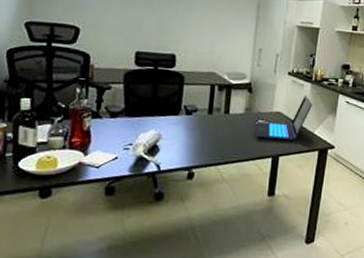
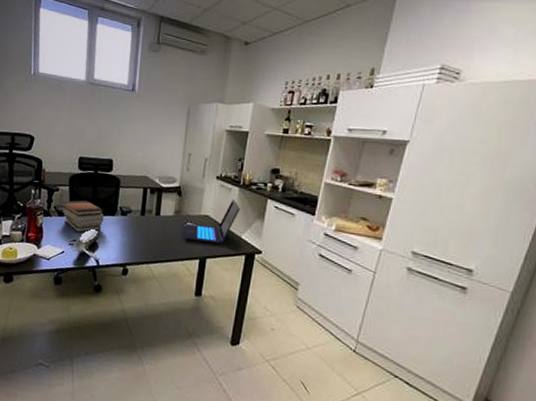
book stack: none [115,99,166,136] -> present [62,200,105,233]

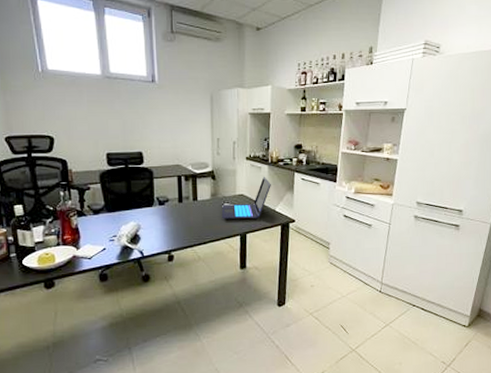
book stack: present [62,200,105,233] -> none [96,196,142,228]

